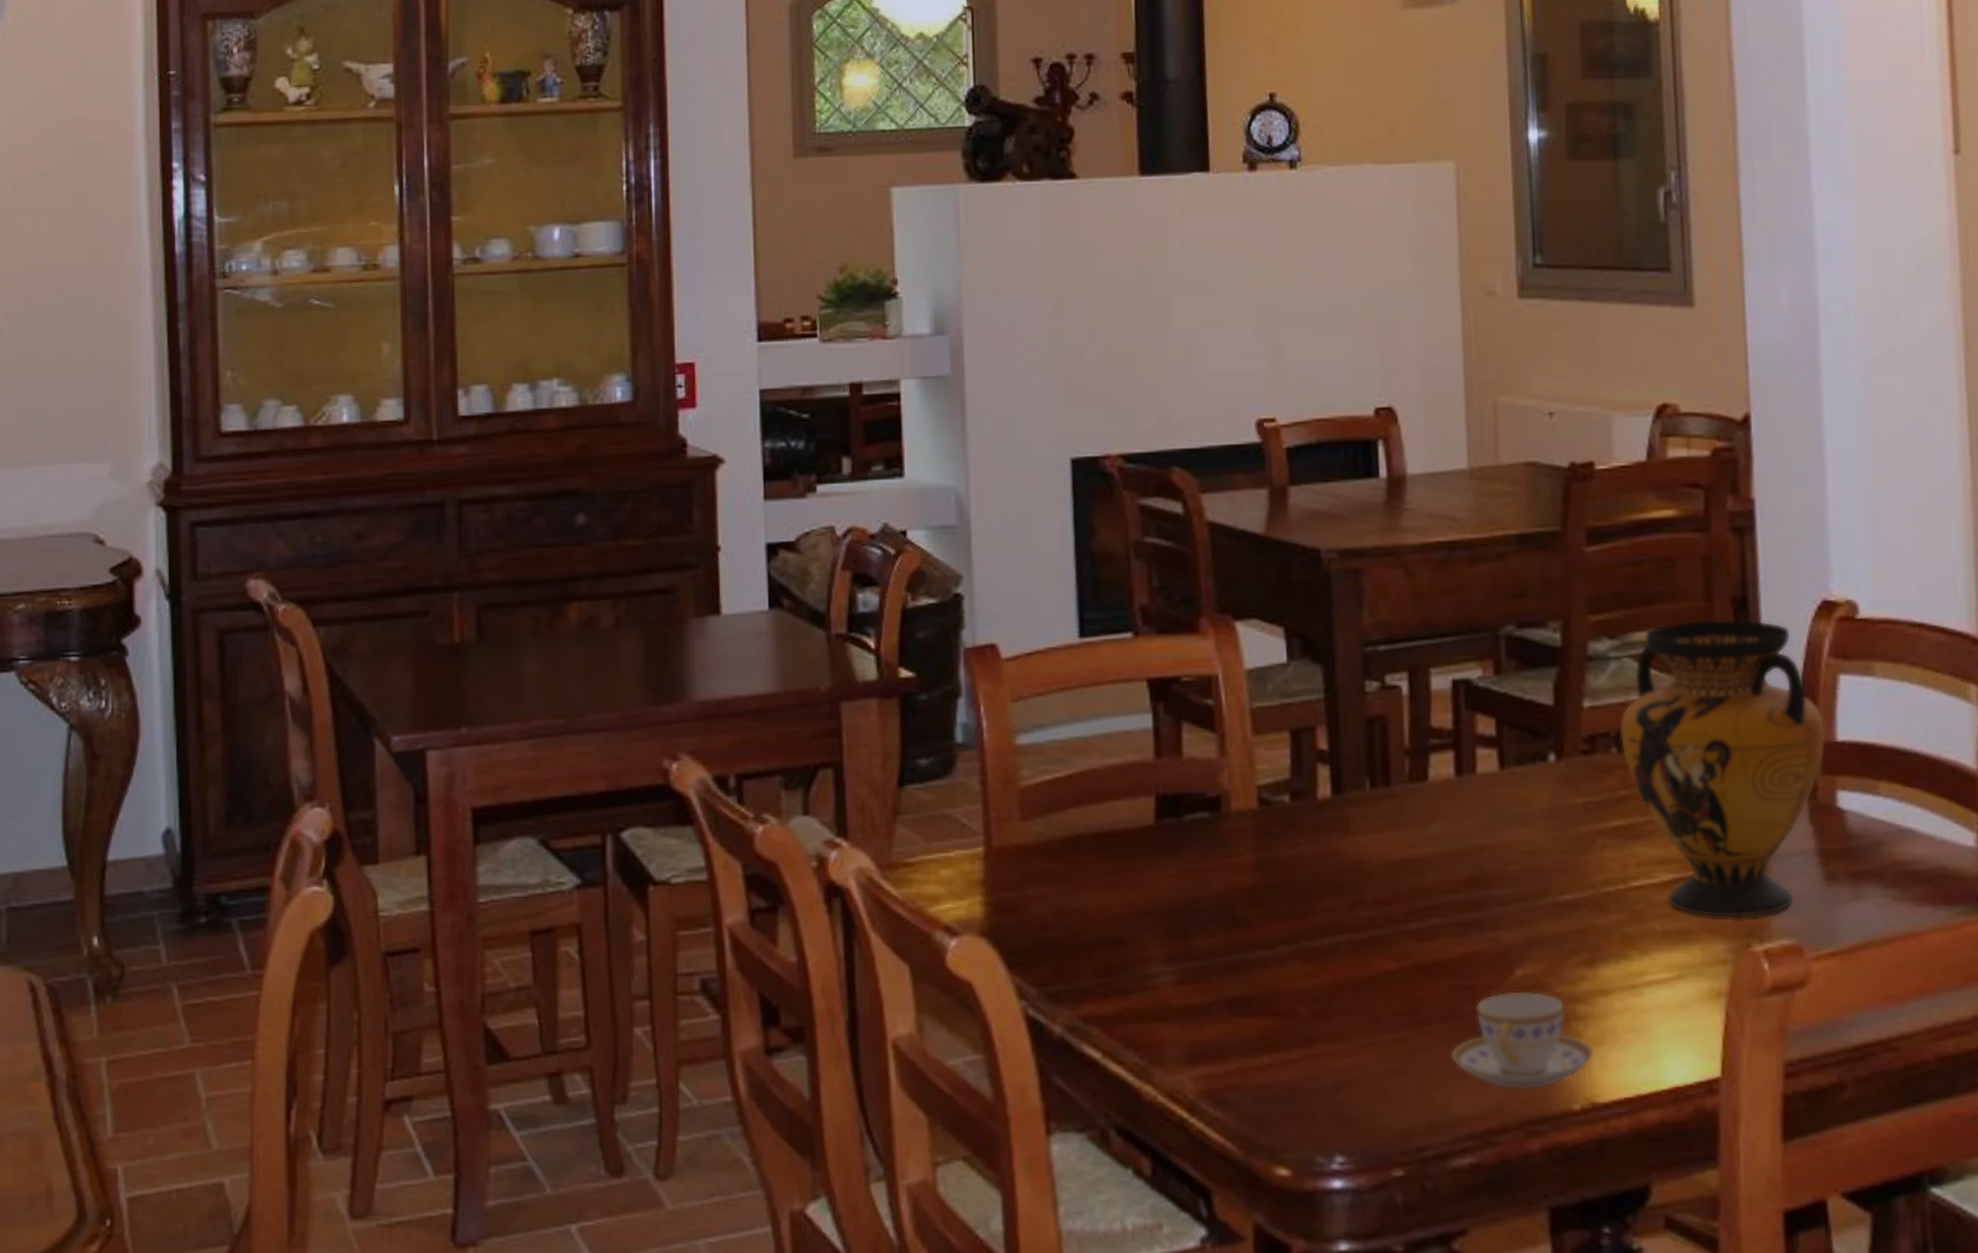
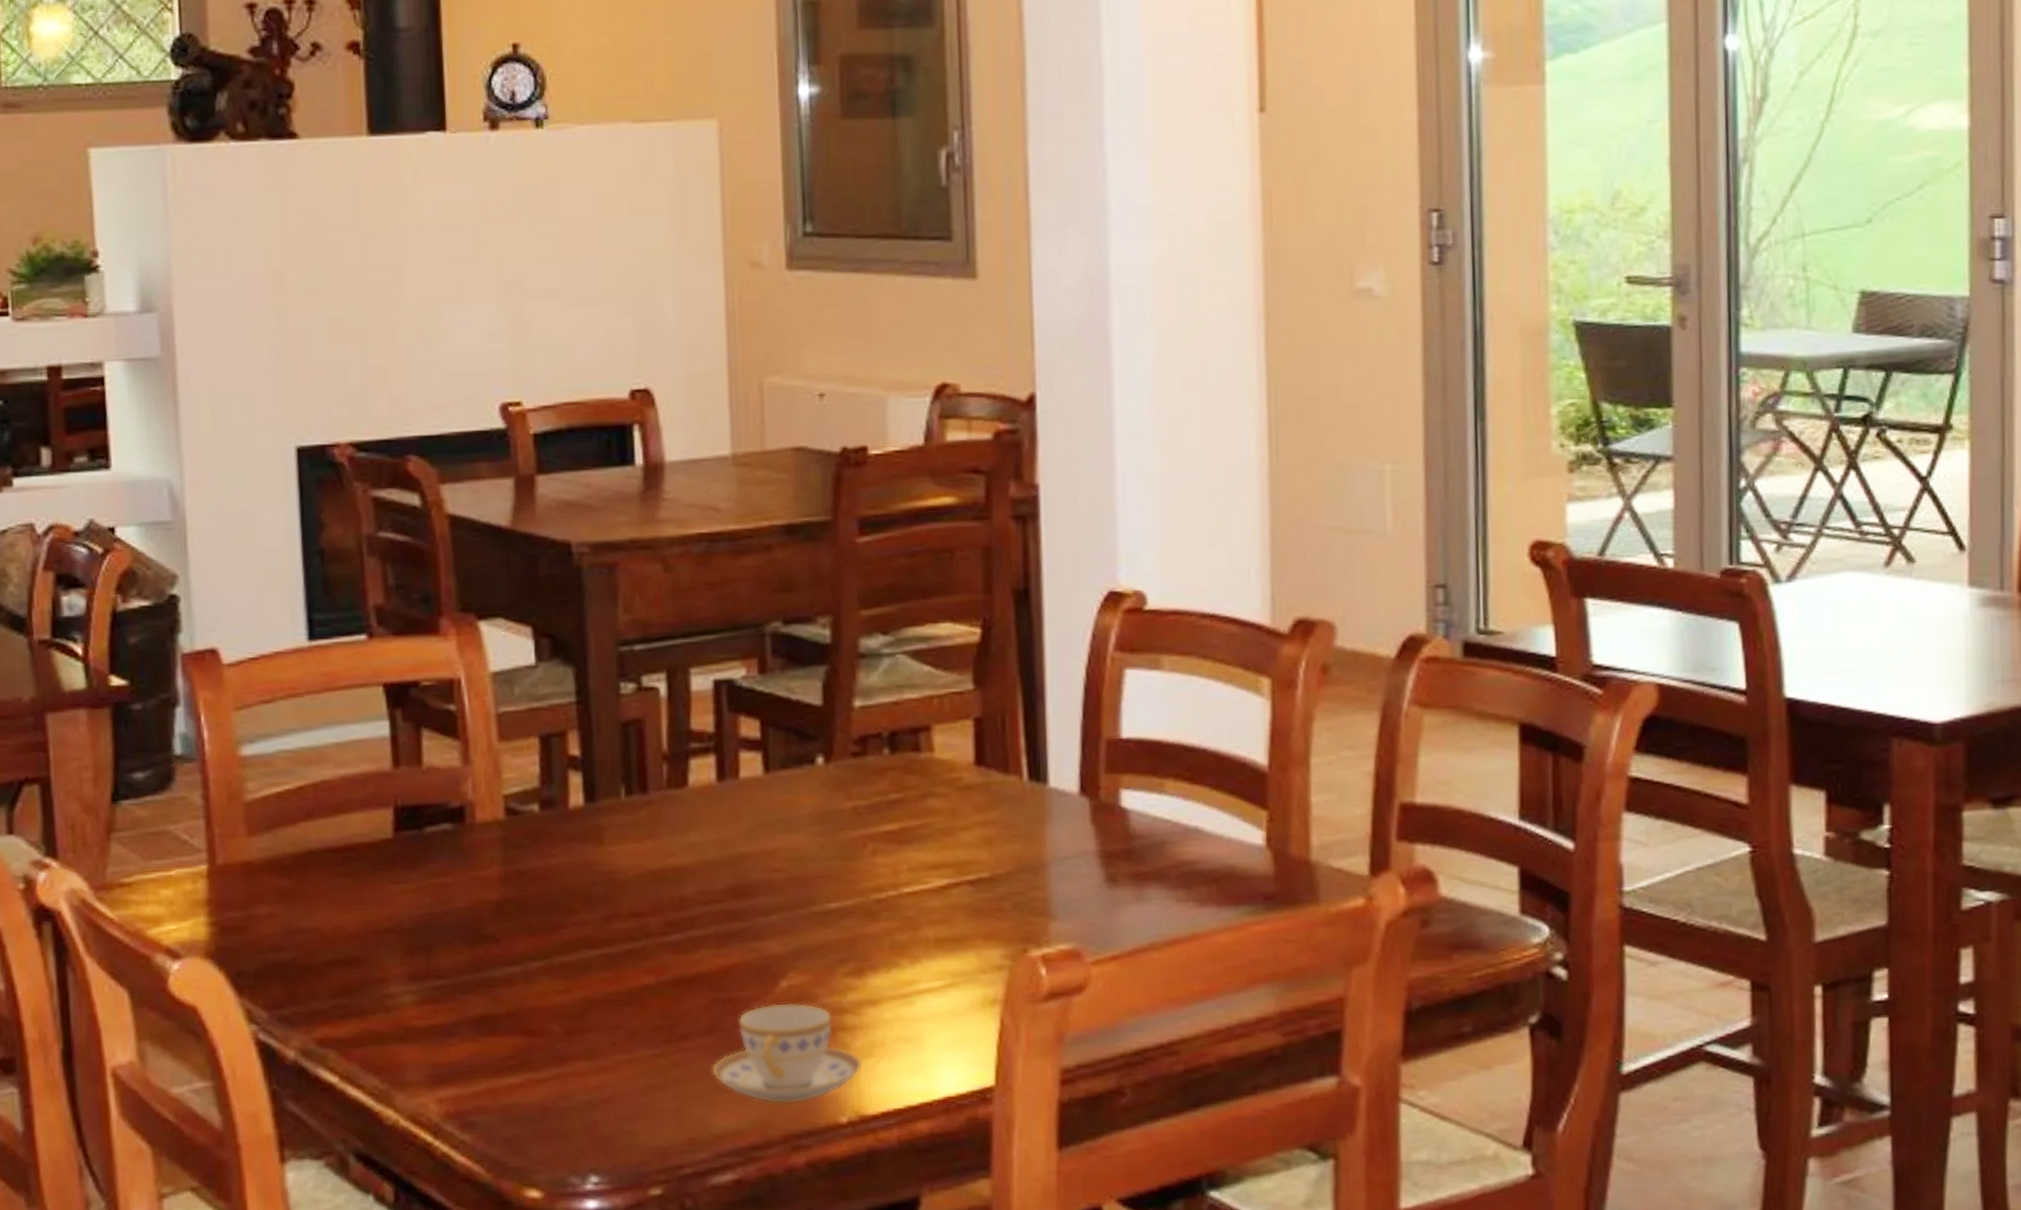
vase: present [1619,619,1826,918] -> none [892,612,1110,923]

